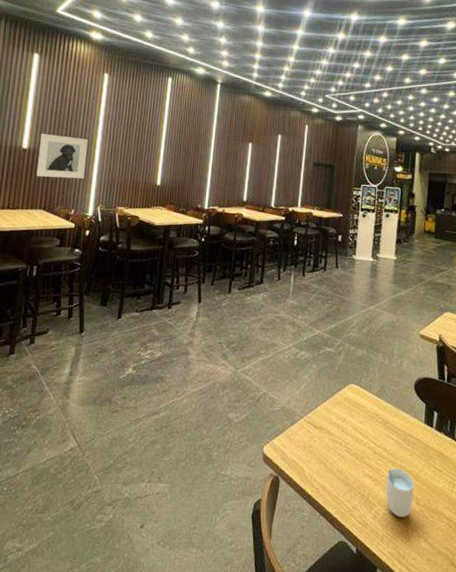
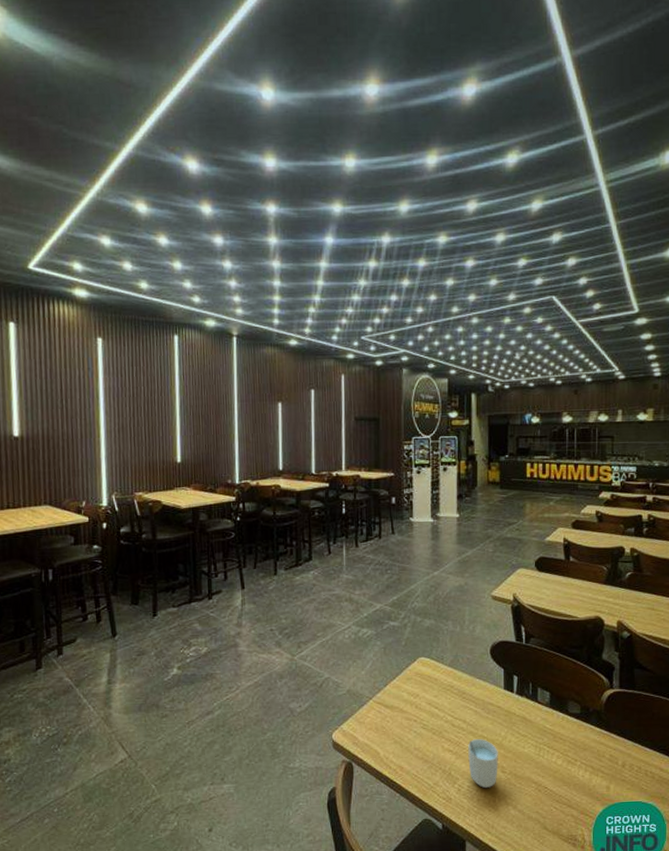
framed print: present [36,134,88,179] -> none [32,417,91,468]

